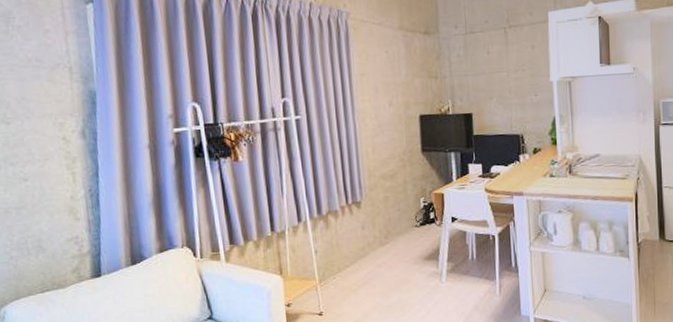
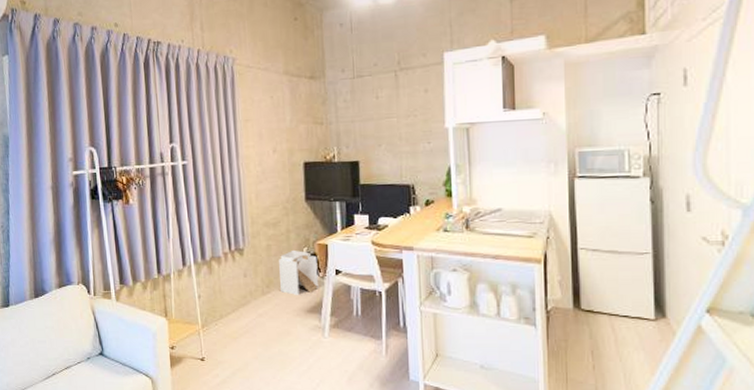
staircase: none [396,201,436,244] -> present [279,250,319,295]

